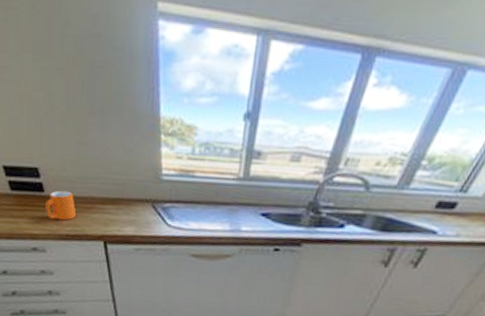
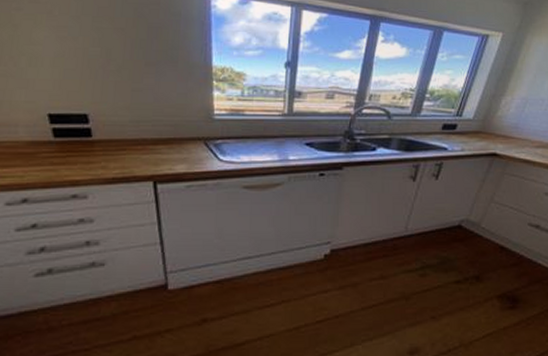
mug: present [46,190,75,221] -> none [92,134,125,164]

